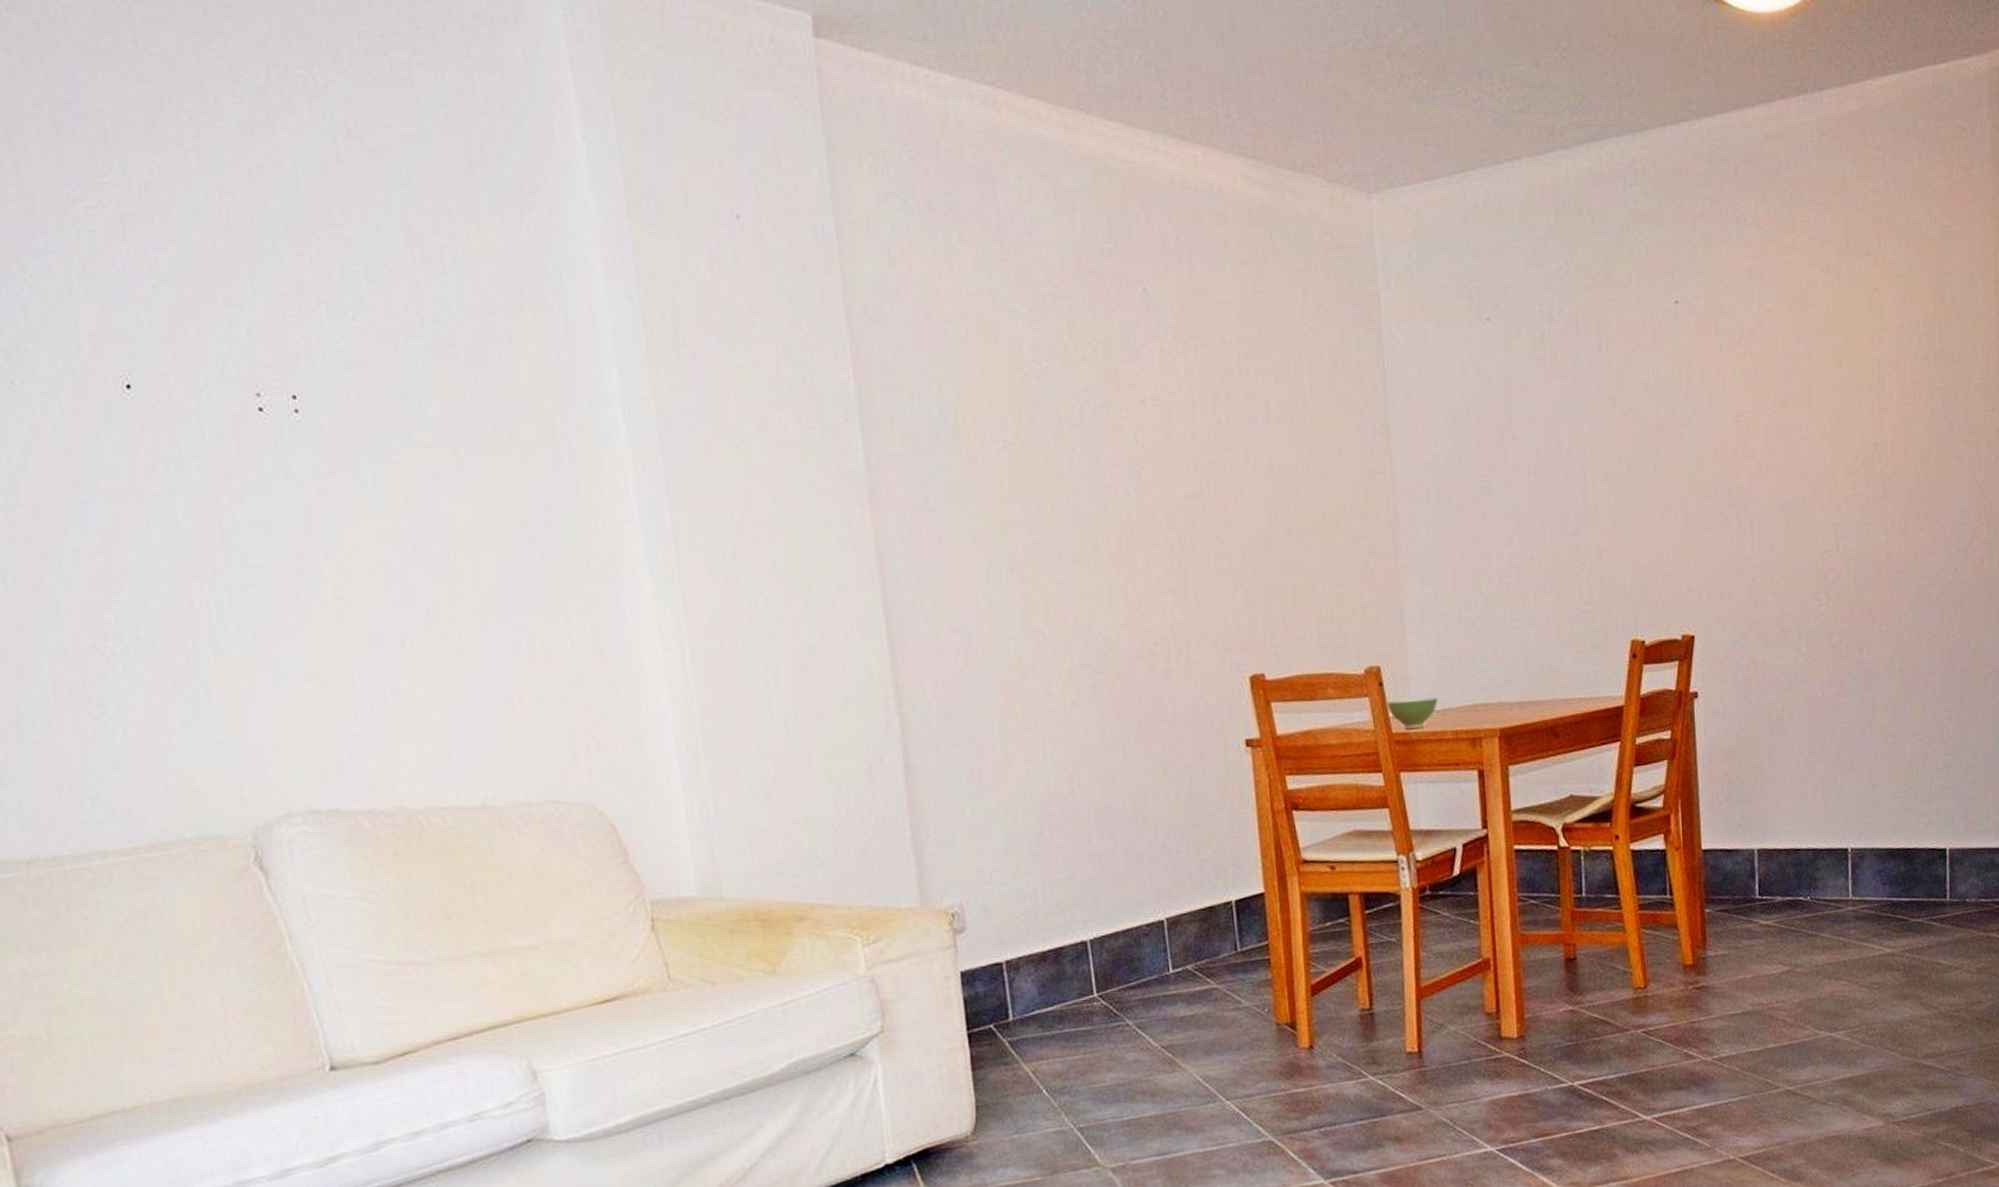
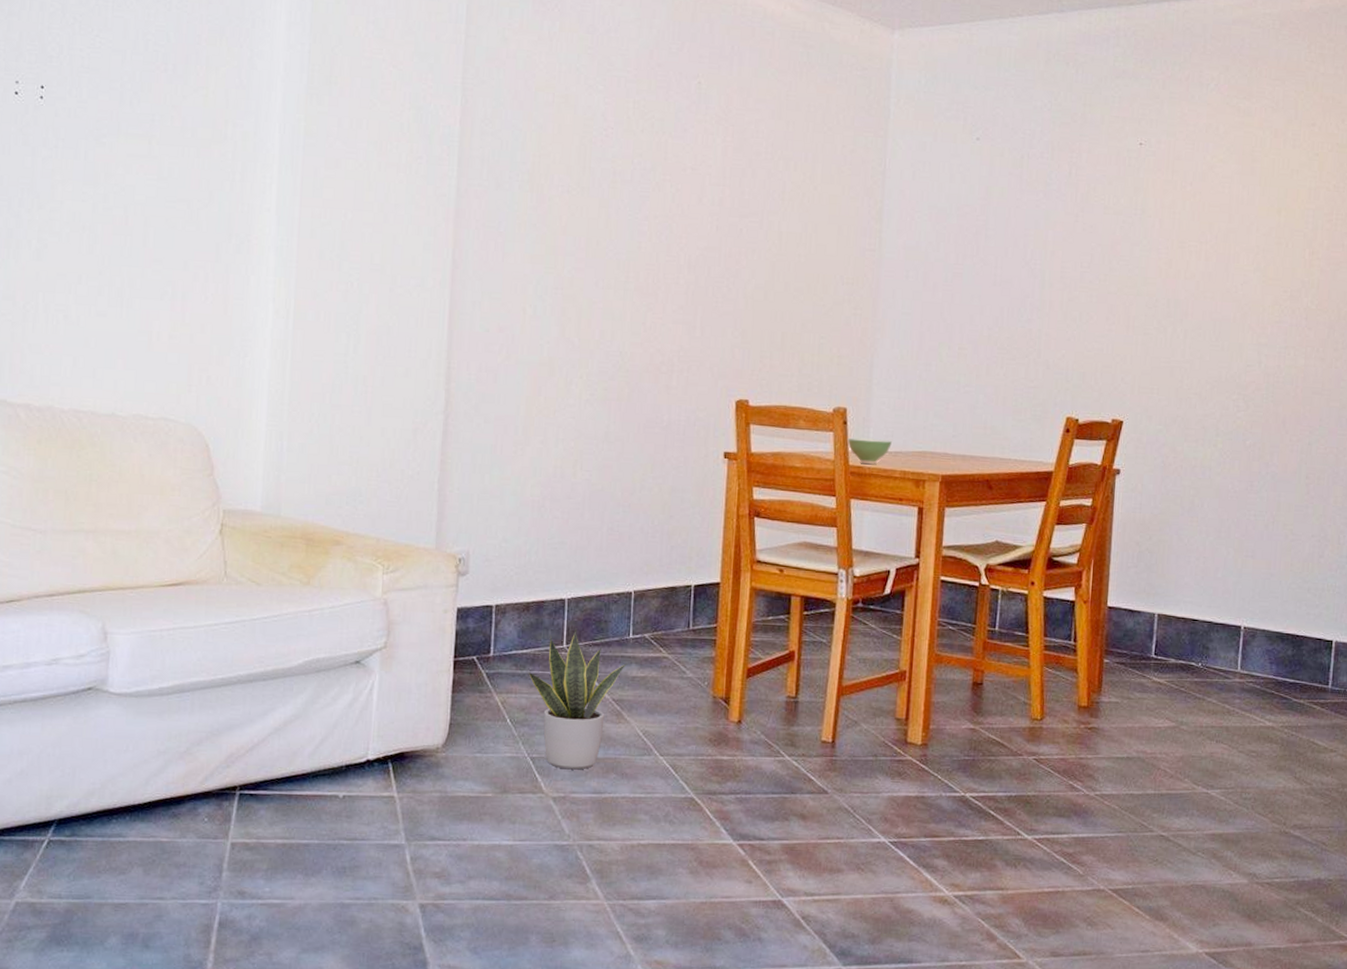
potted plant: none [1058,972,1173,1135] -> present [528,628,628,770]

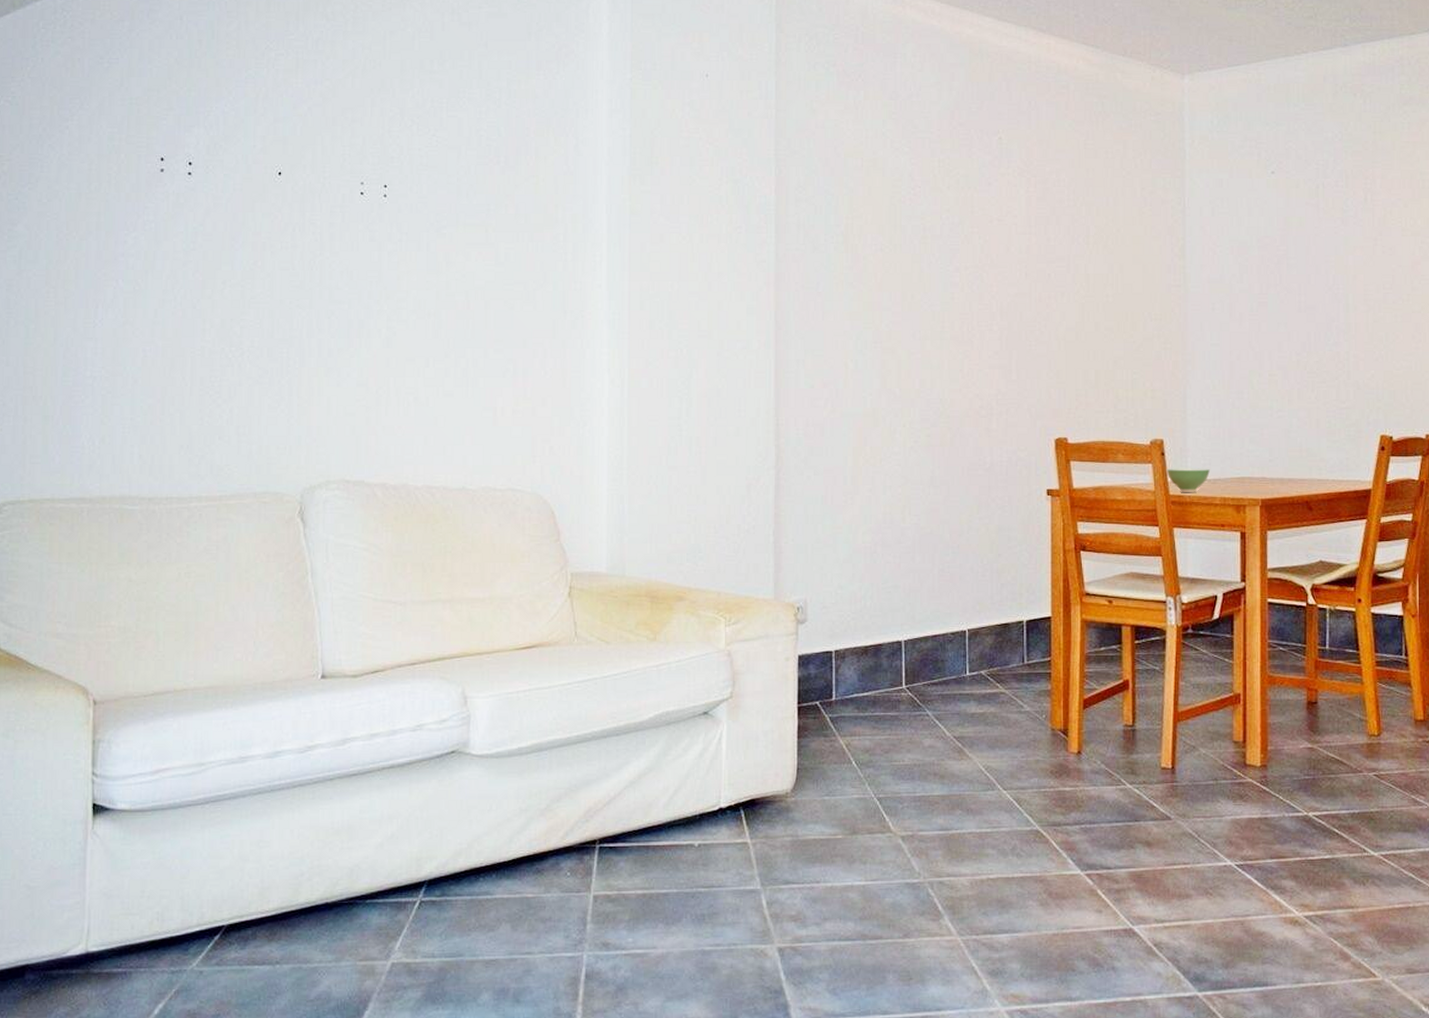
potted plant: present [528,628,628,770] -> none [870,669,966,808]

